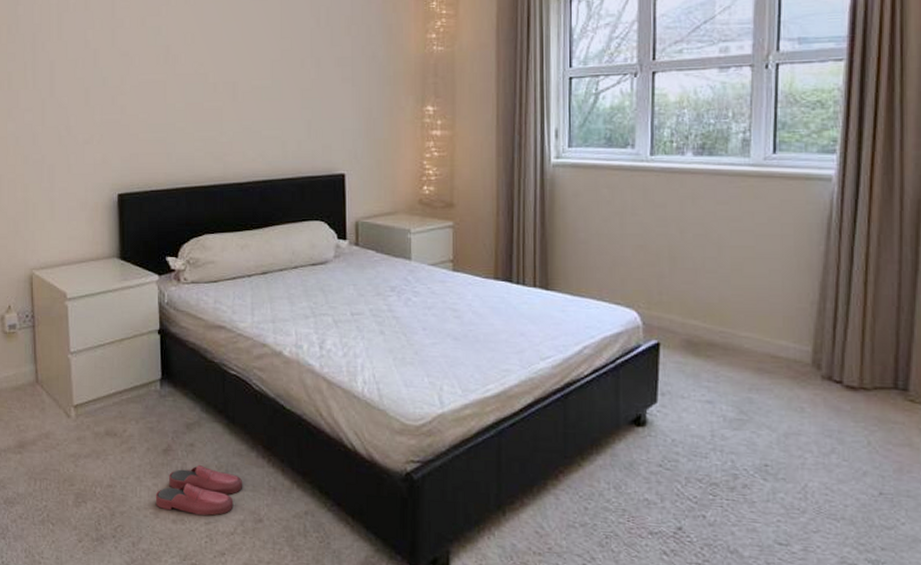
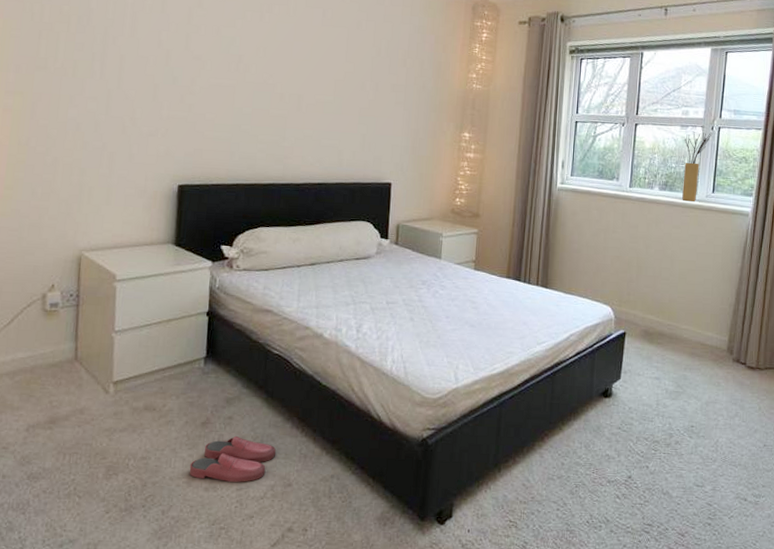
vase: none [725,71,767,168] -> present [682,132,713,202]

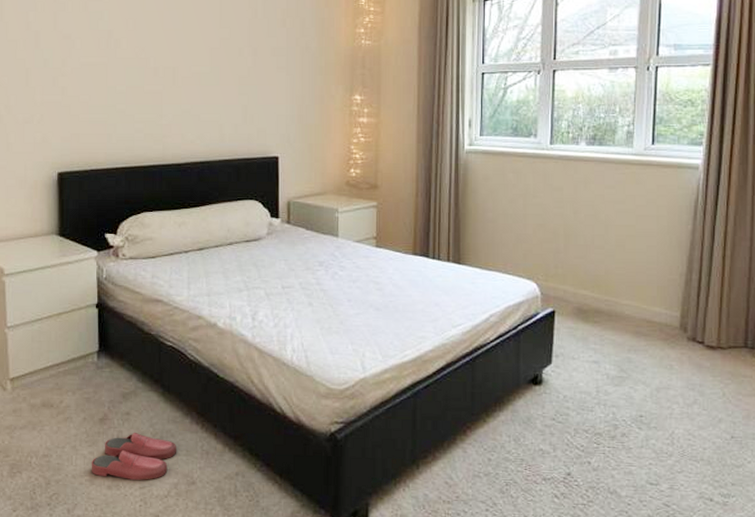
vase: present [682,132,713,202] -> none [613,73,649,157]

